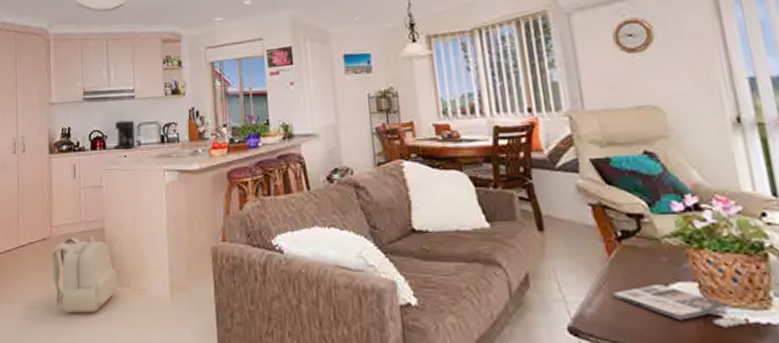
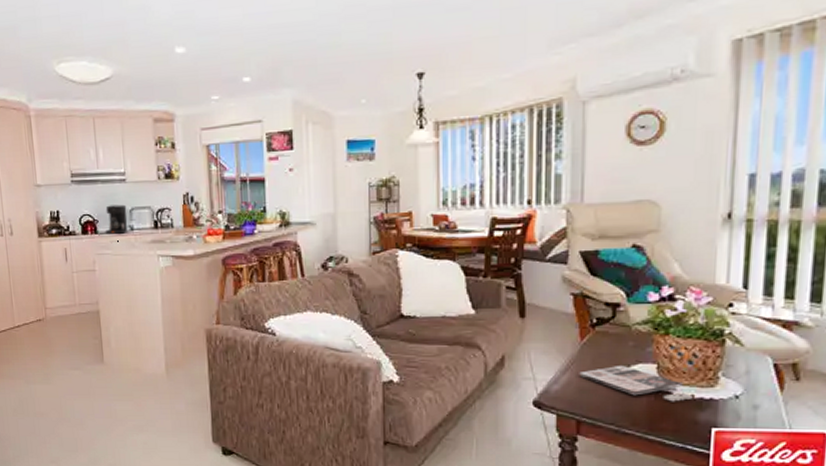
backpack: present [51,236,119,313] -> none [47,318,116,387]

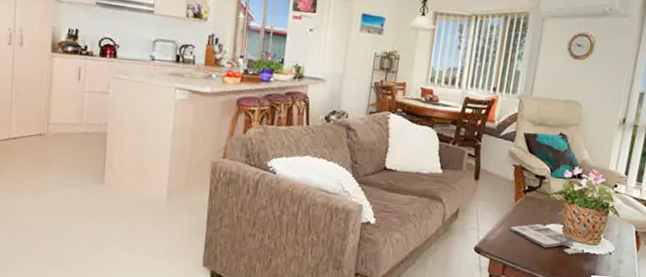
coffee maker: present [105,204,129,234] -> none [124,33,151,62]

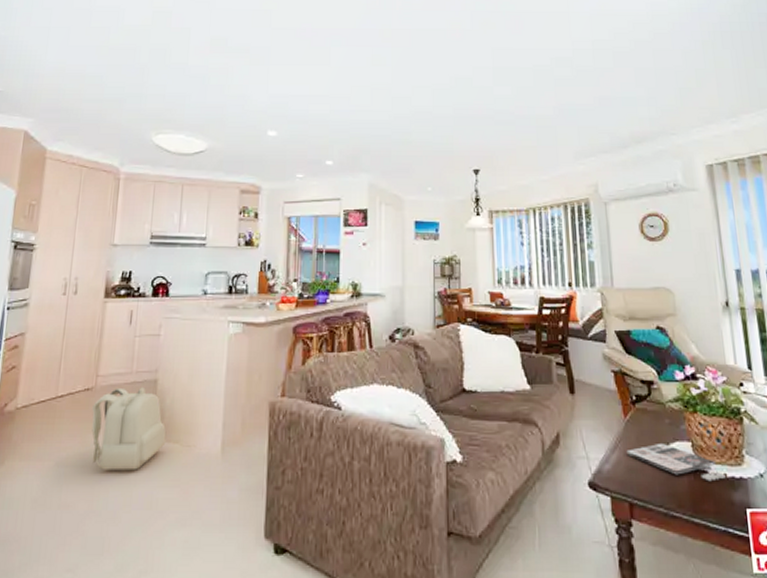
backpack: none [45,137,117,206] -> present [92,387,167,470]

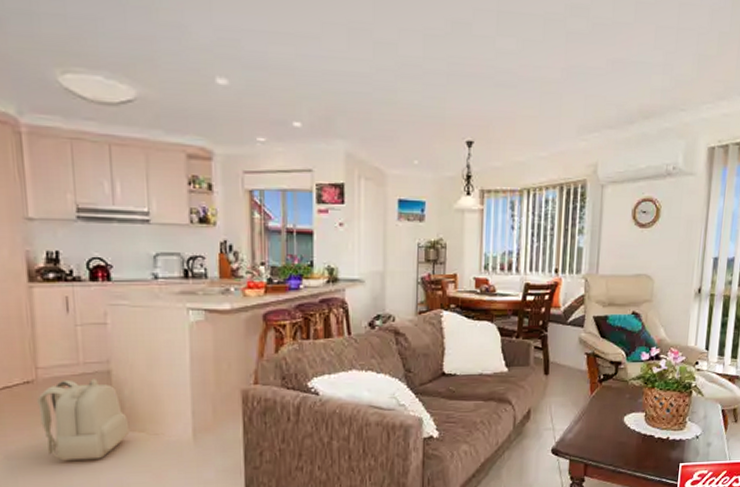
magazine: present [626,442,726,482] -> none [588,414,668,444]

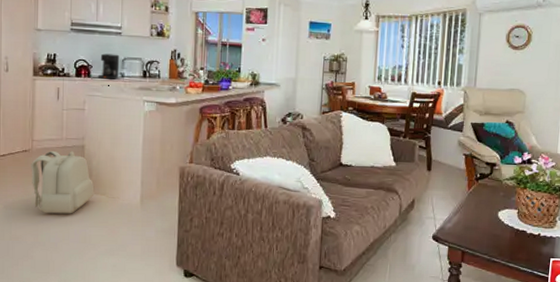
coffee maker: none [120,248,151,282] -> present [97,53,120,79]

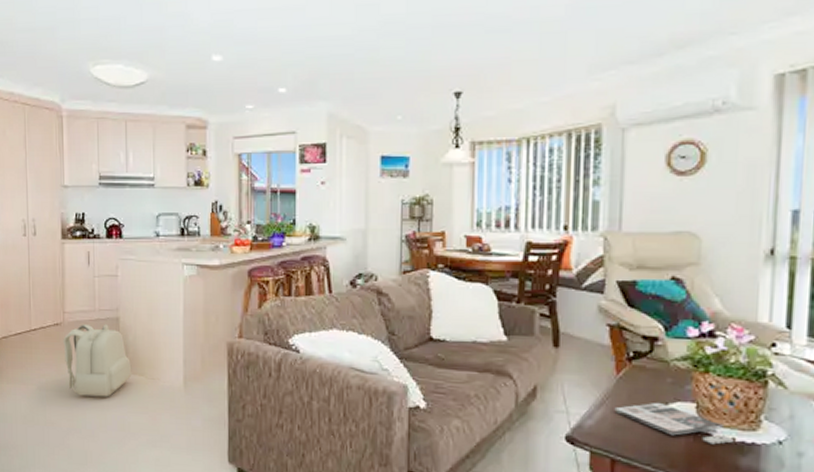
coffee maker: present [97,53,120,79] -> none [130,210,154,239]
magazine: none [465,209,539,239] -> present [614,402,734,445]

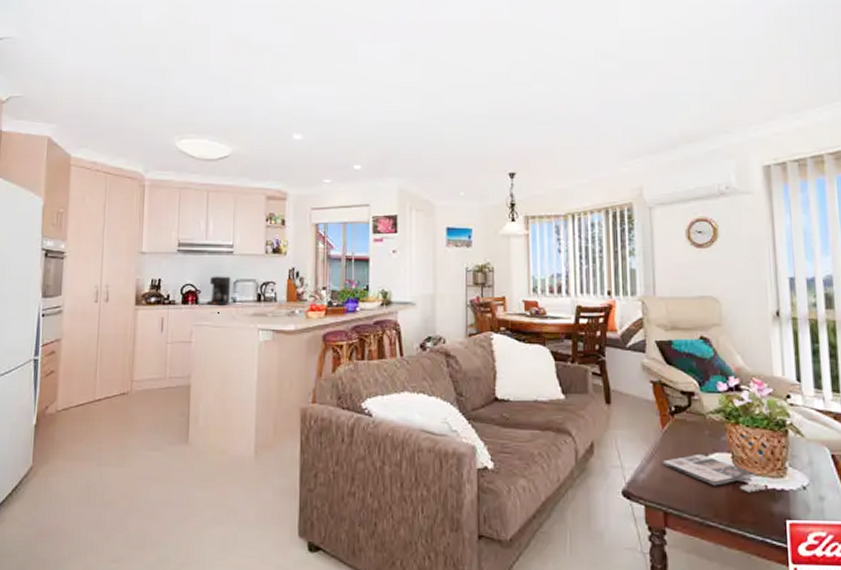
backpack: present [63,324,132,397] -> none [129,392,201,471]
coffee maker: none [130,210,154,239] -> present [206,276,231,305]

